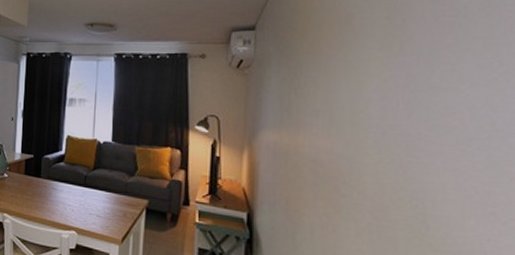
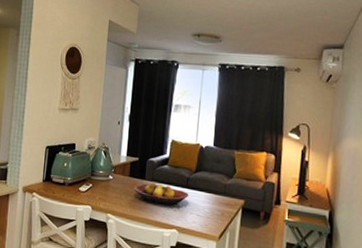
fruit bowl: none [29,181,87,206] -> present [134,183,188,206]

